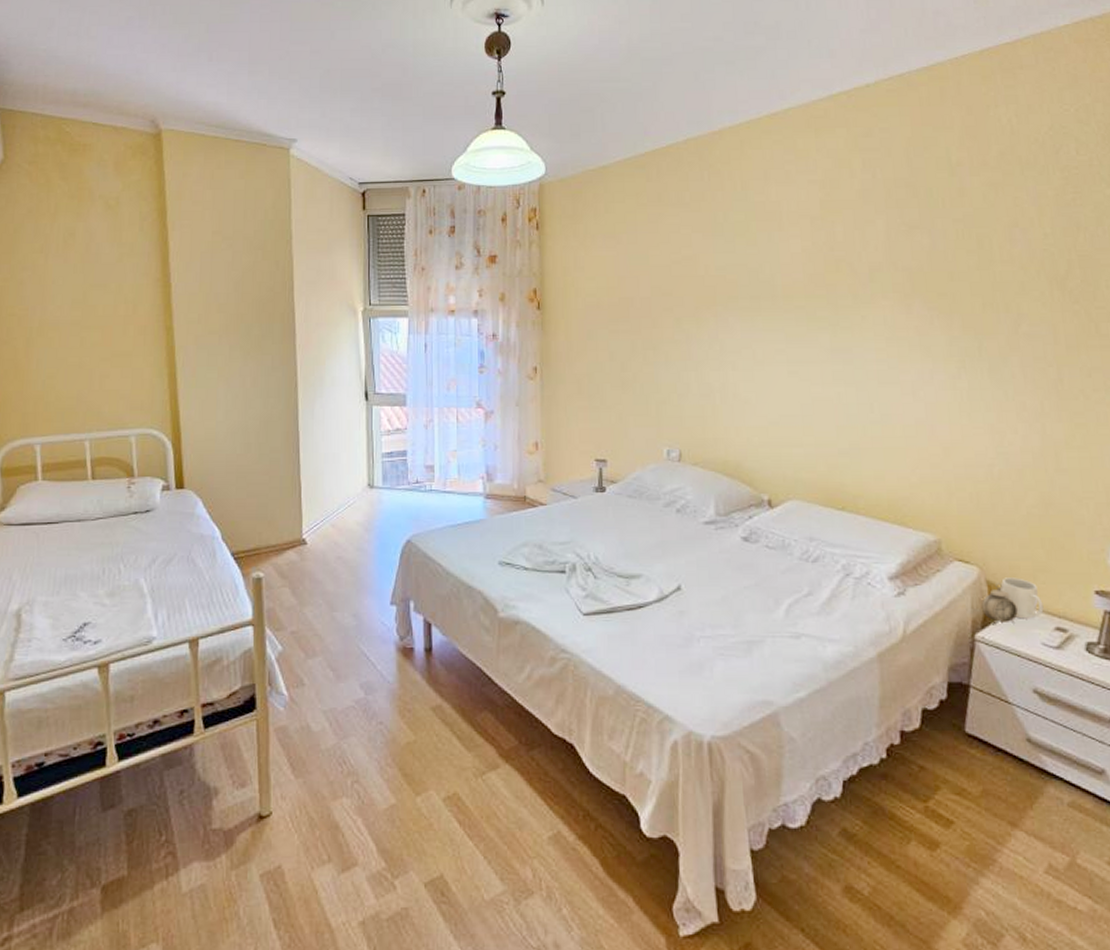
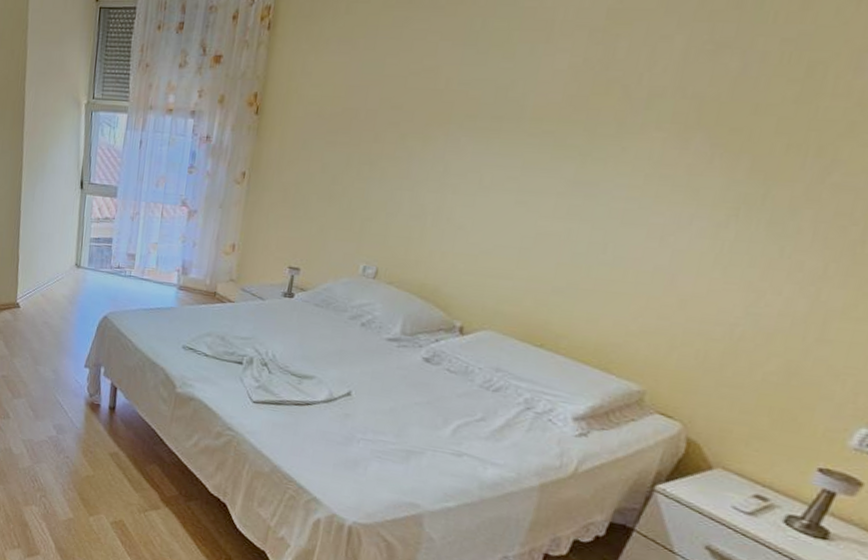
alarm clock: present [981,582,1019,625] -> none [671,441,716,484]
mug: present [999,577,1044,619] -> none [699,438,749,482]

